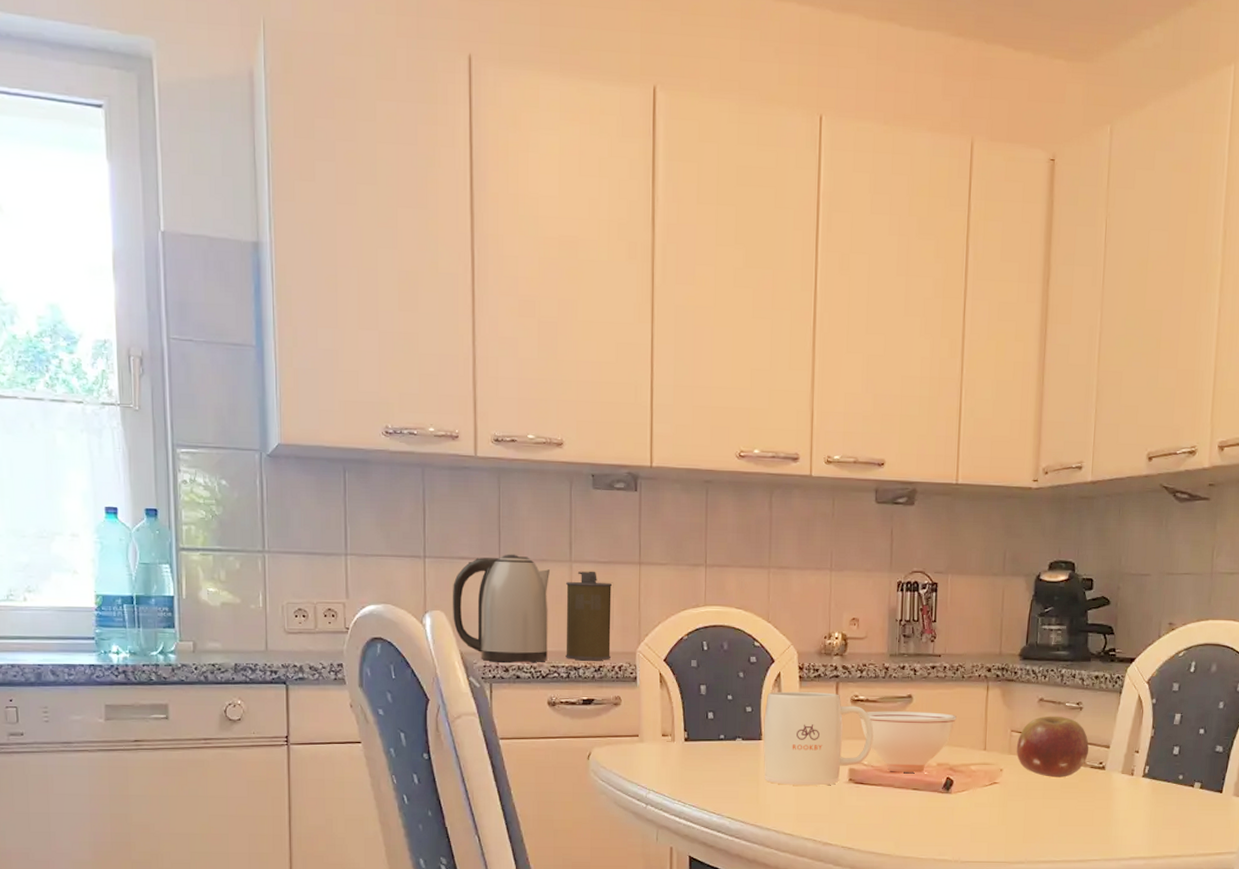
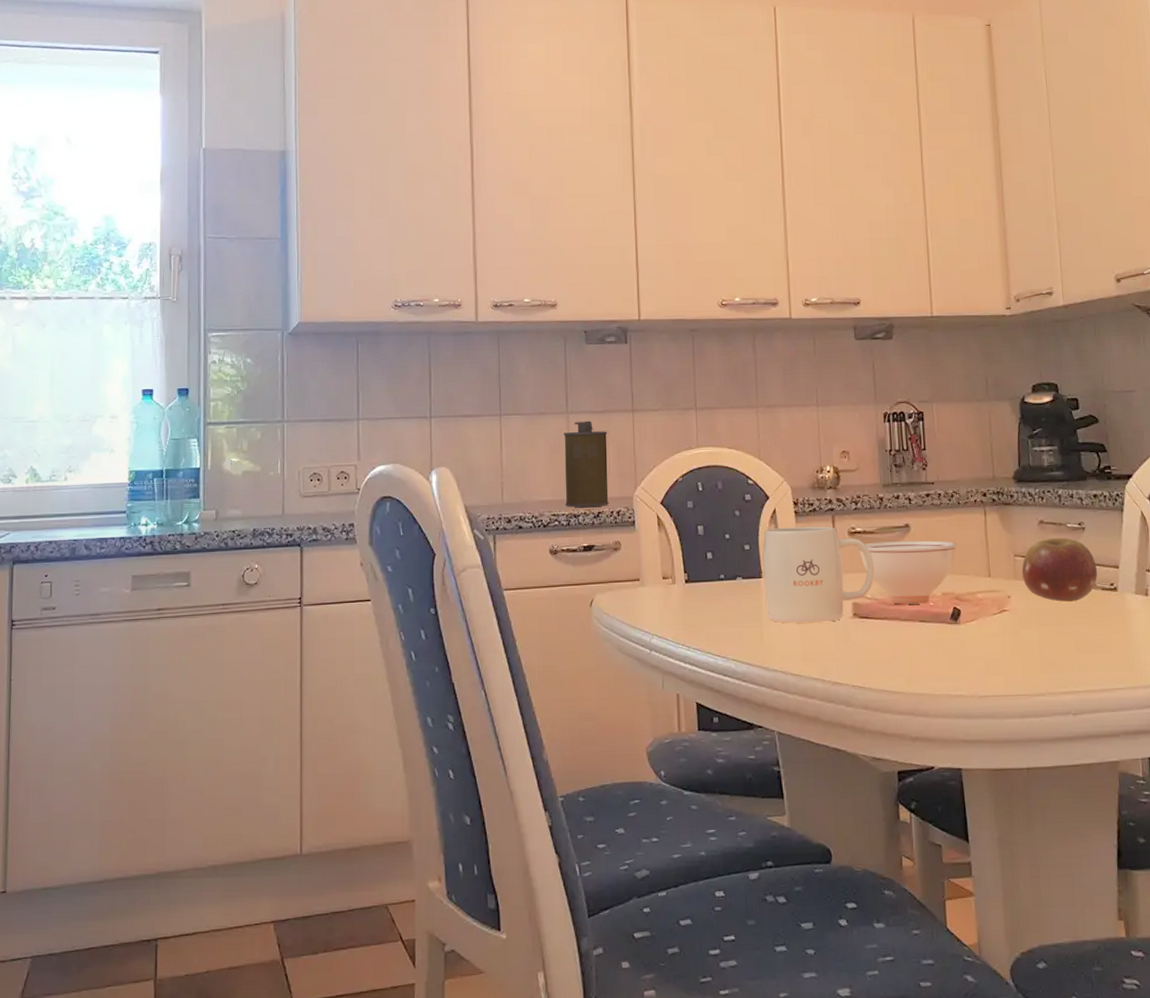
kettle: present [452,554,550,663] -> none [456,409,548,514]

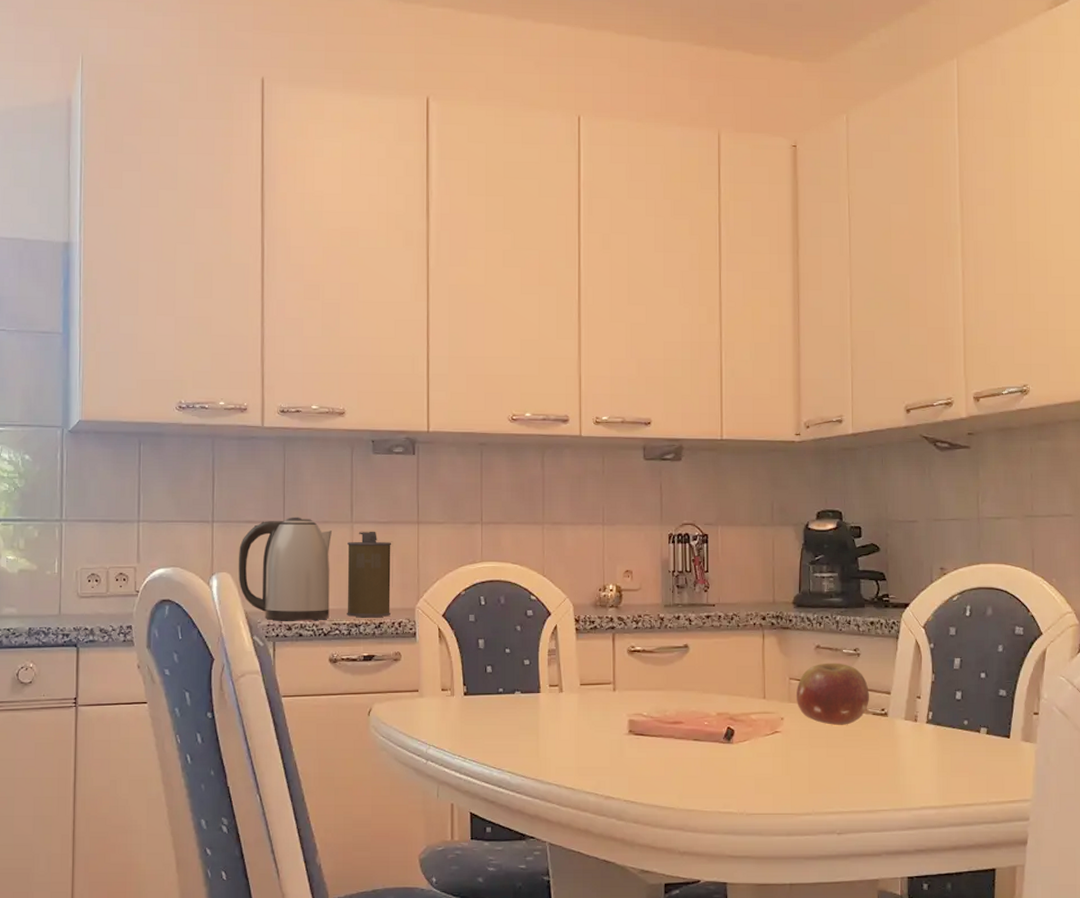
kettle: none [456,409,548,514] -> present [238,516,332,621]
mug: present [762,526,875,623] -> none [542,644,652,738]
bowl: present [857,540,957,605] -> none [636,661,734,723]

